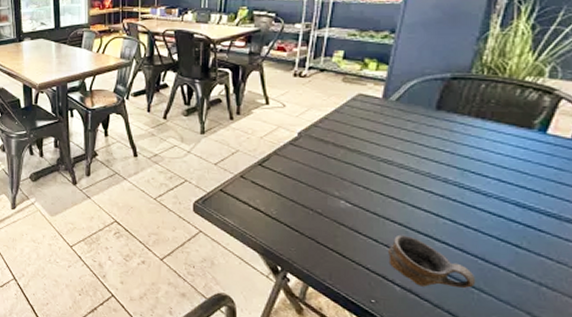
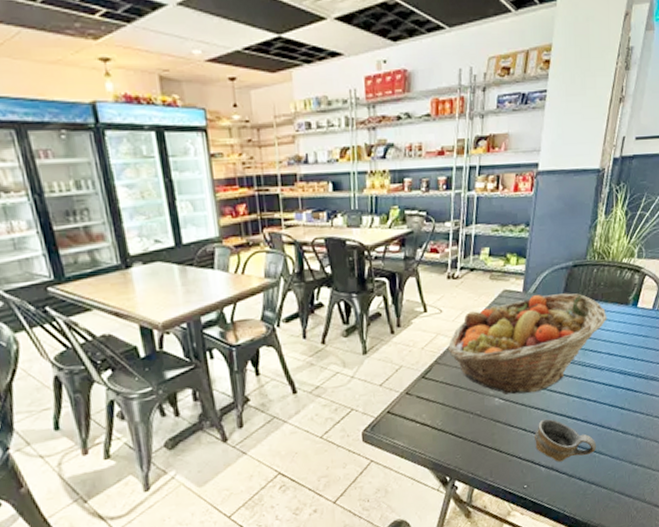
fruit basket: none [288,103,499,205] -> present [447,293,607,395]

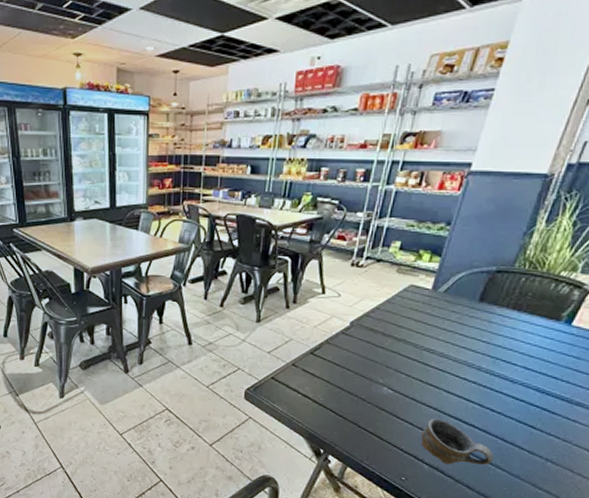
fruit basket: present [447,293,607,395] -> none [340,295,531,391]

